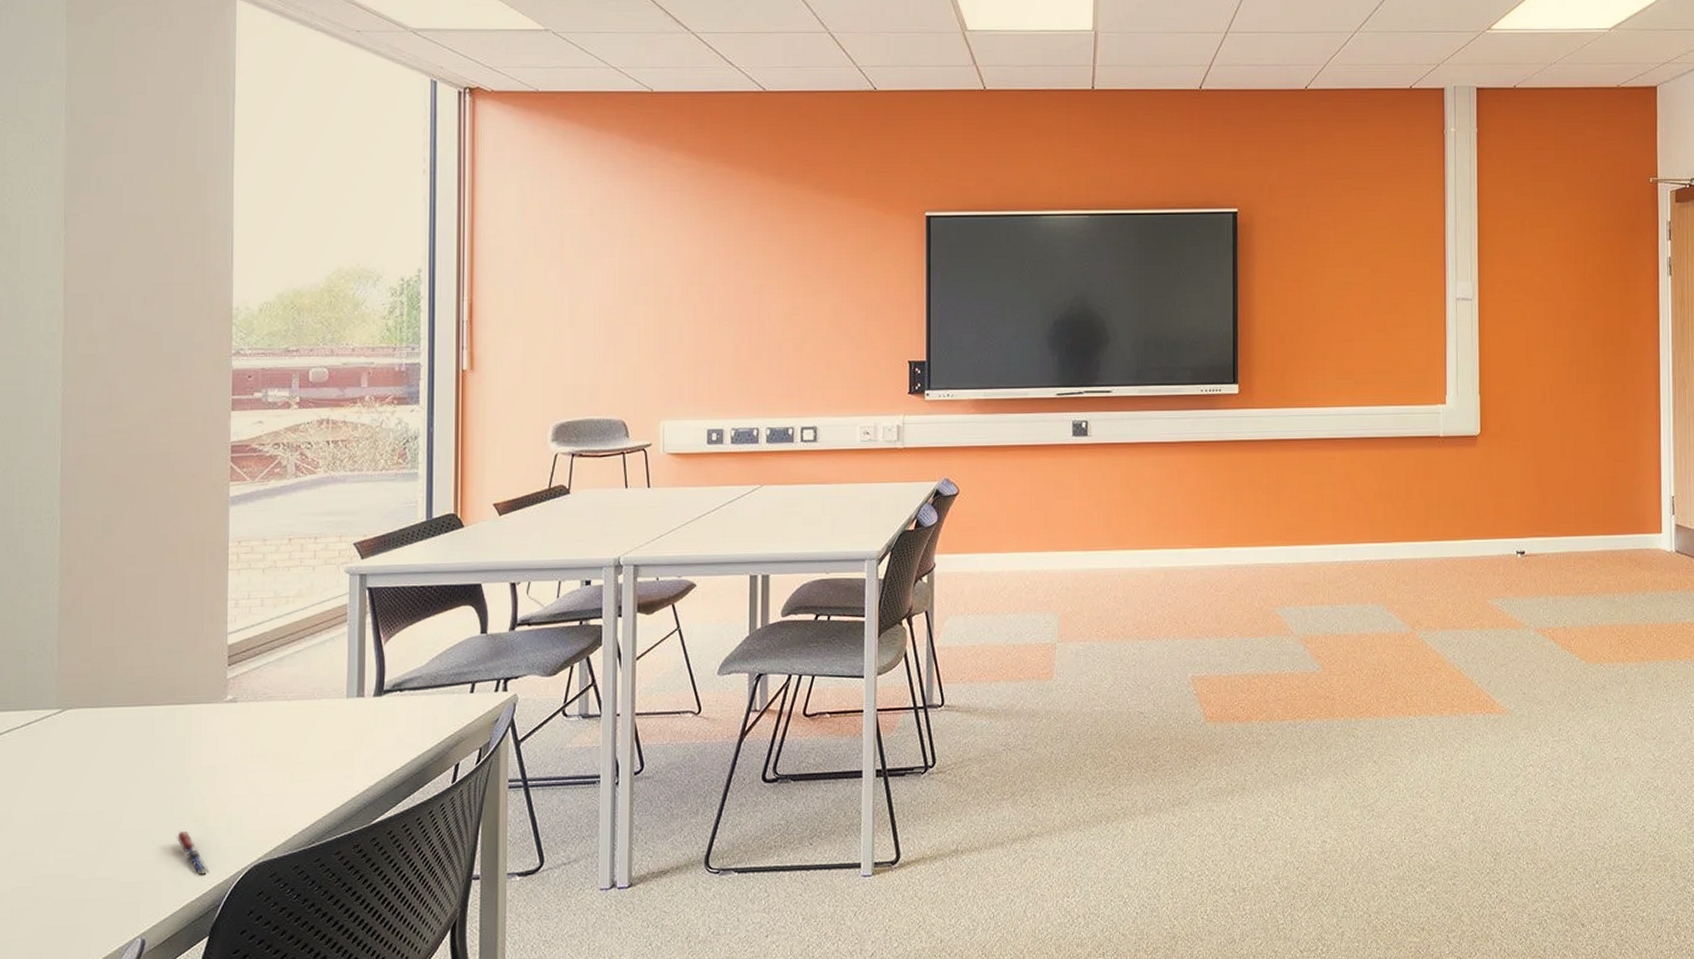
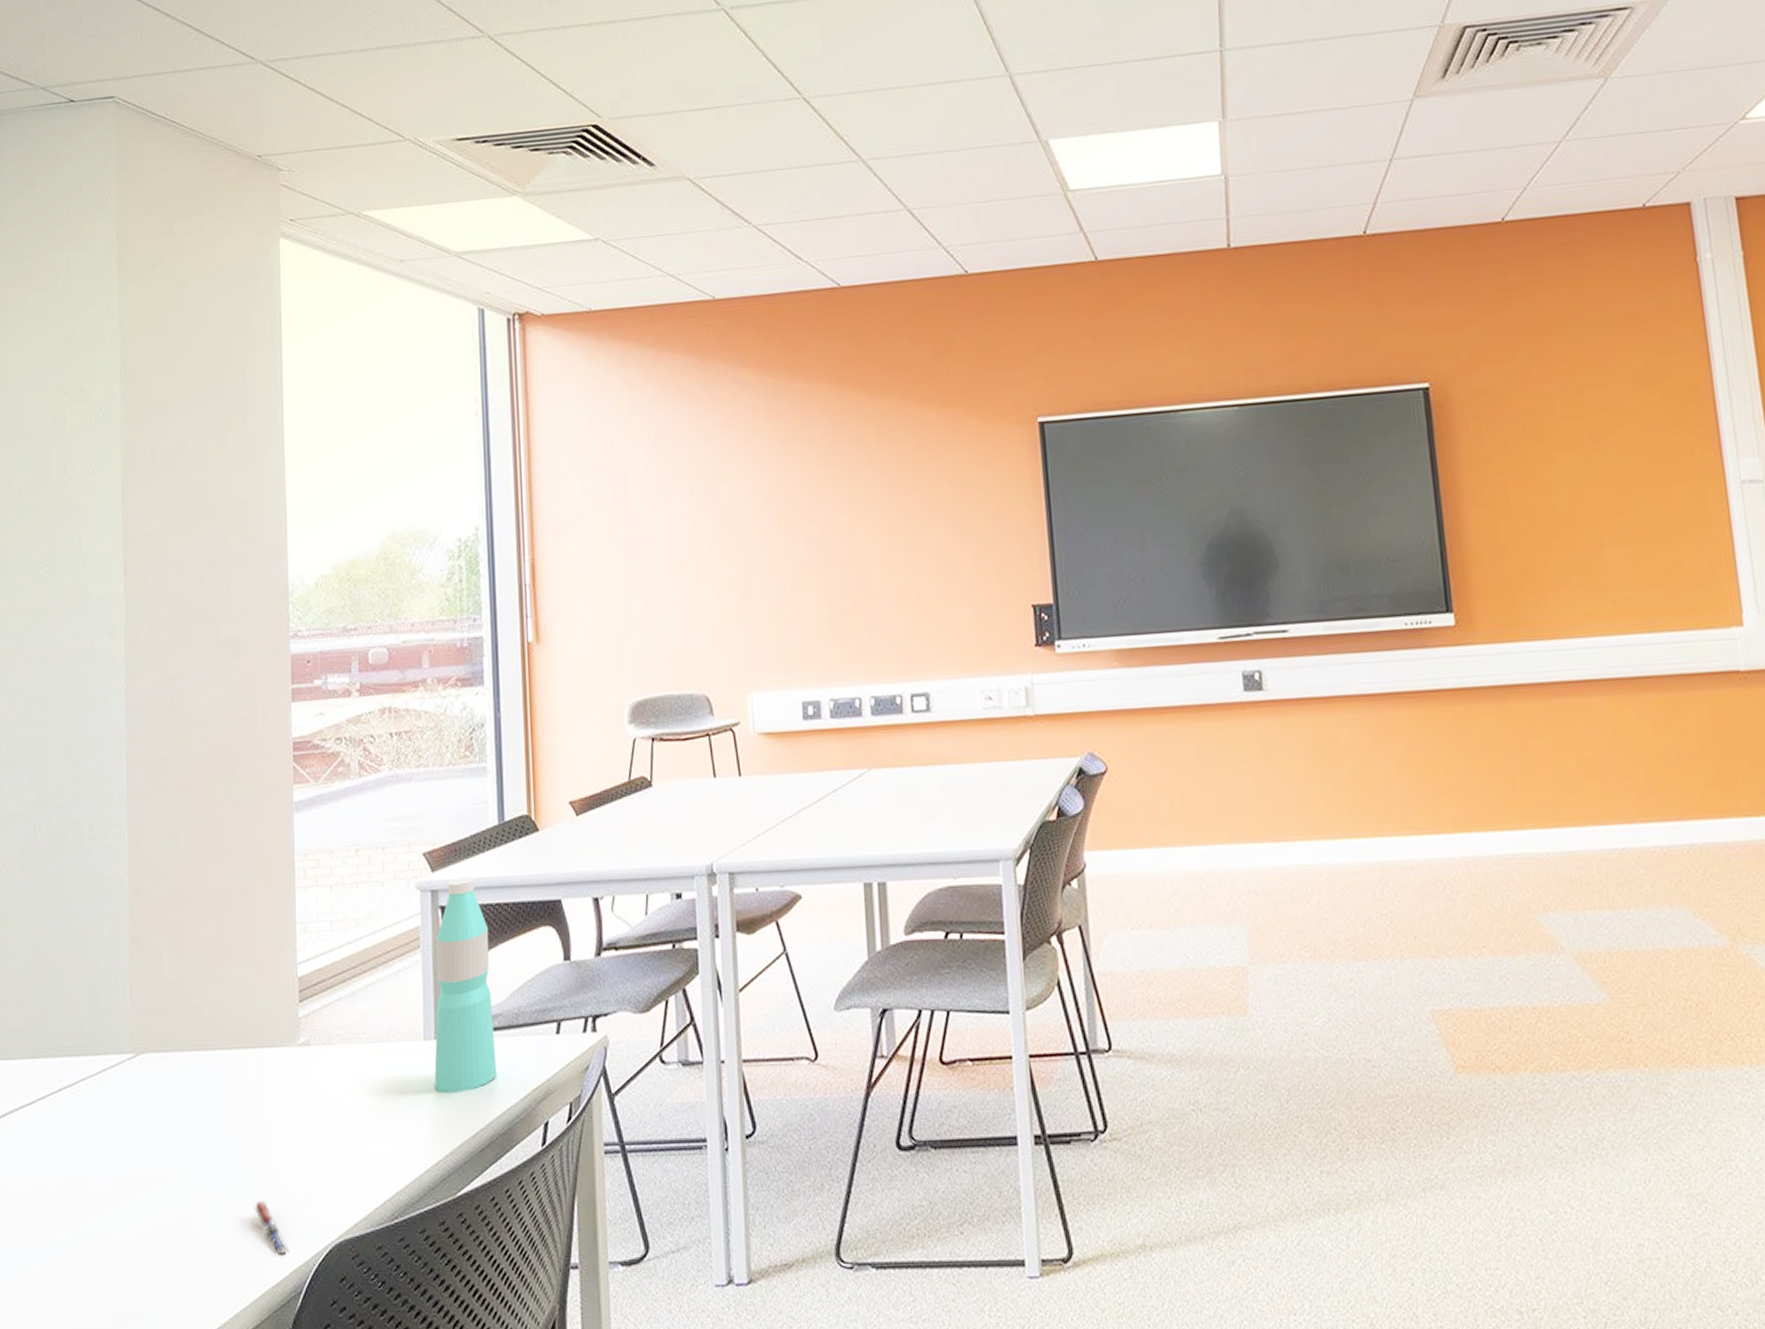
water bottle: none [355,563,414,742] -> present [434,876,497,1094]

